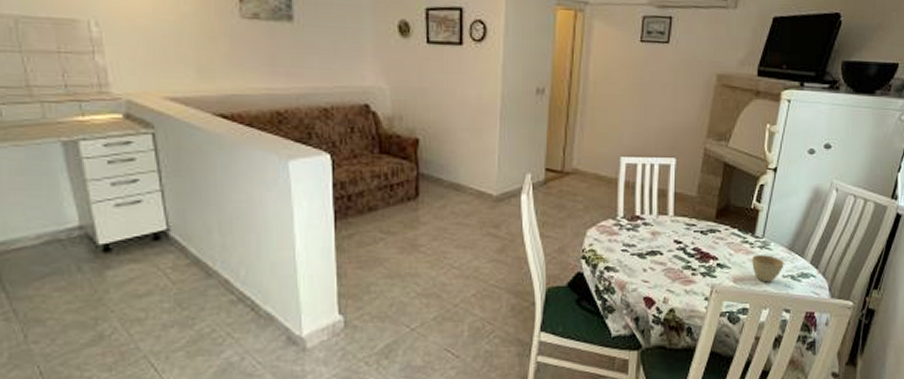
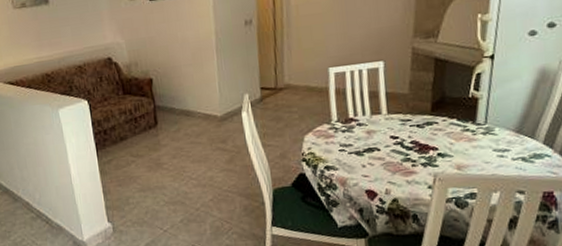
cup: present [752,254,784,283] -> none [475,140,513,167]

